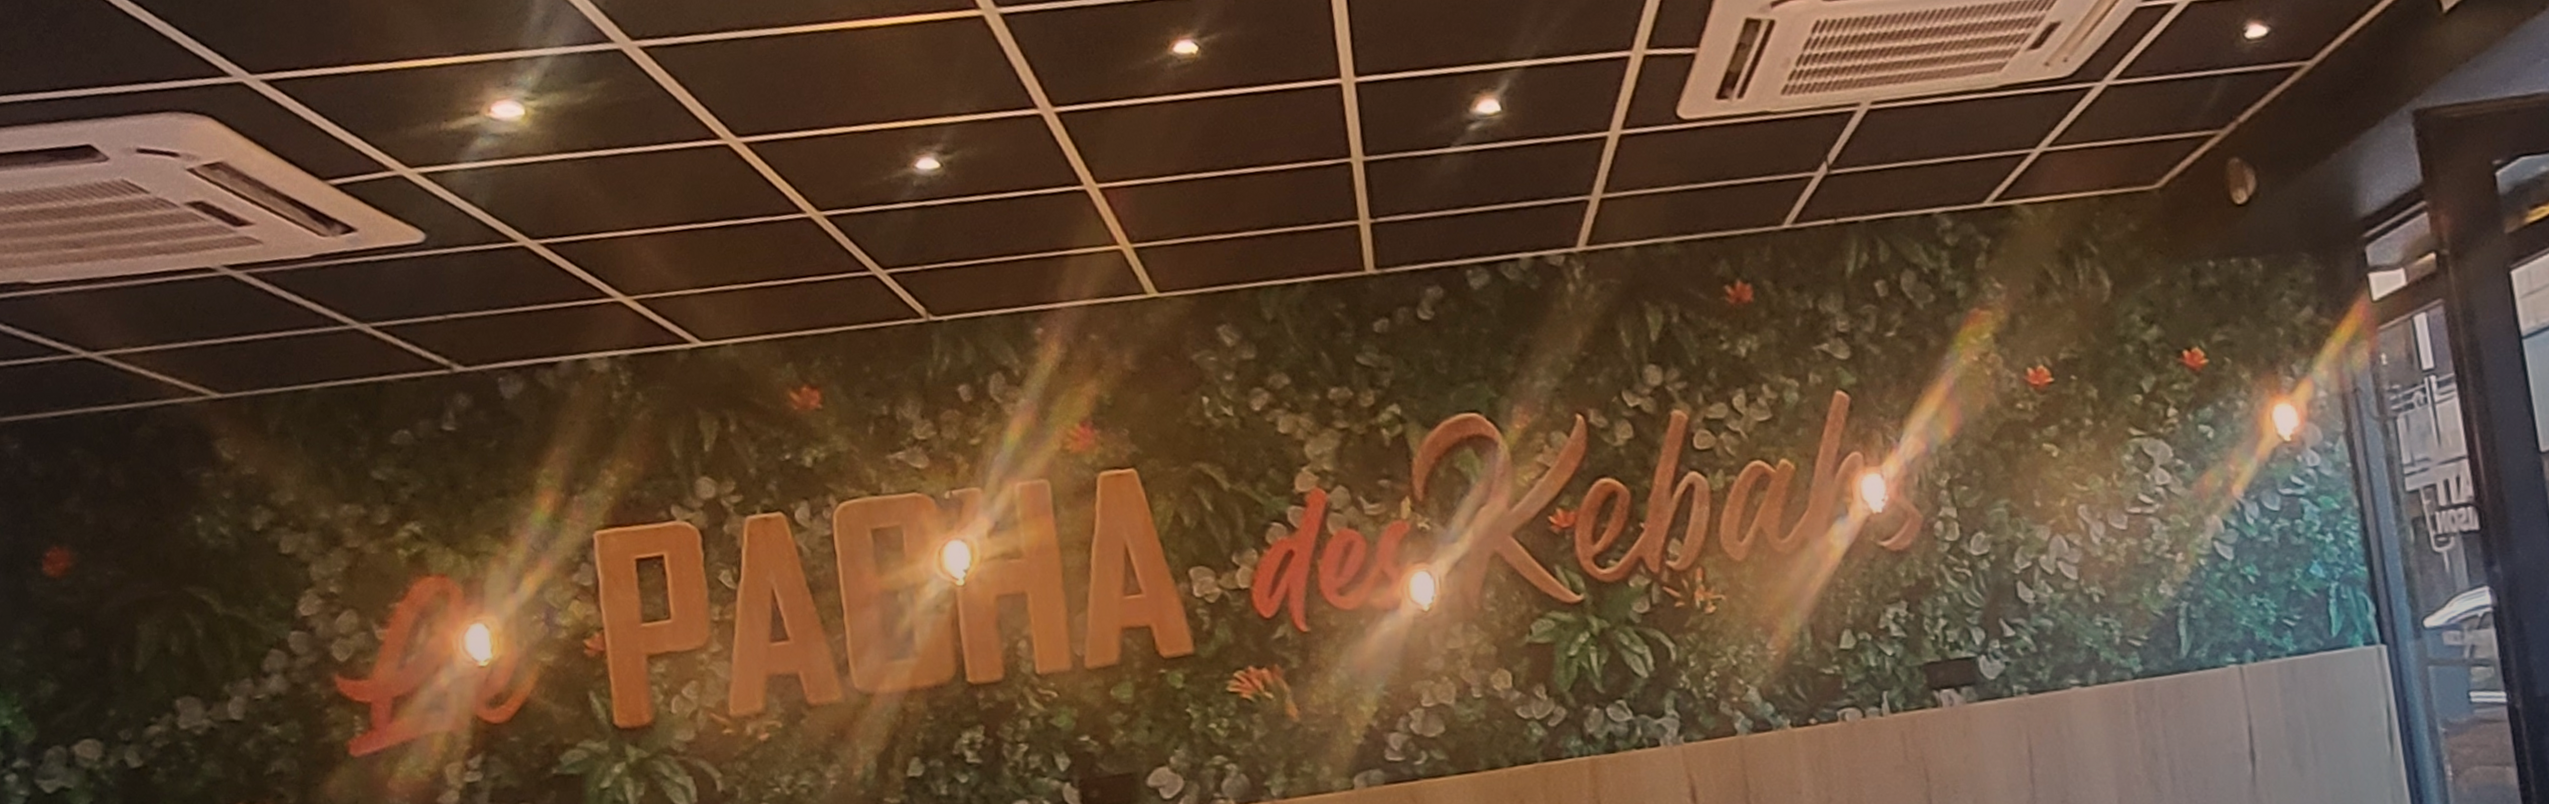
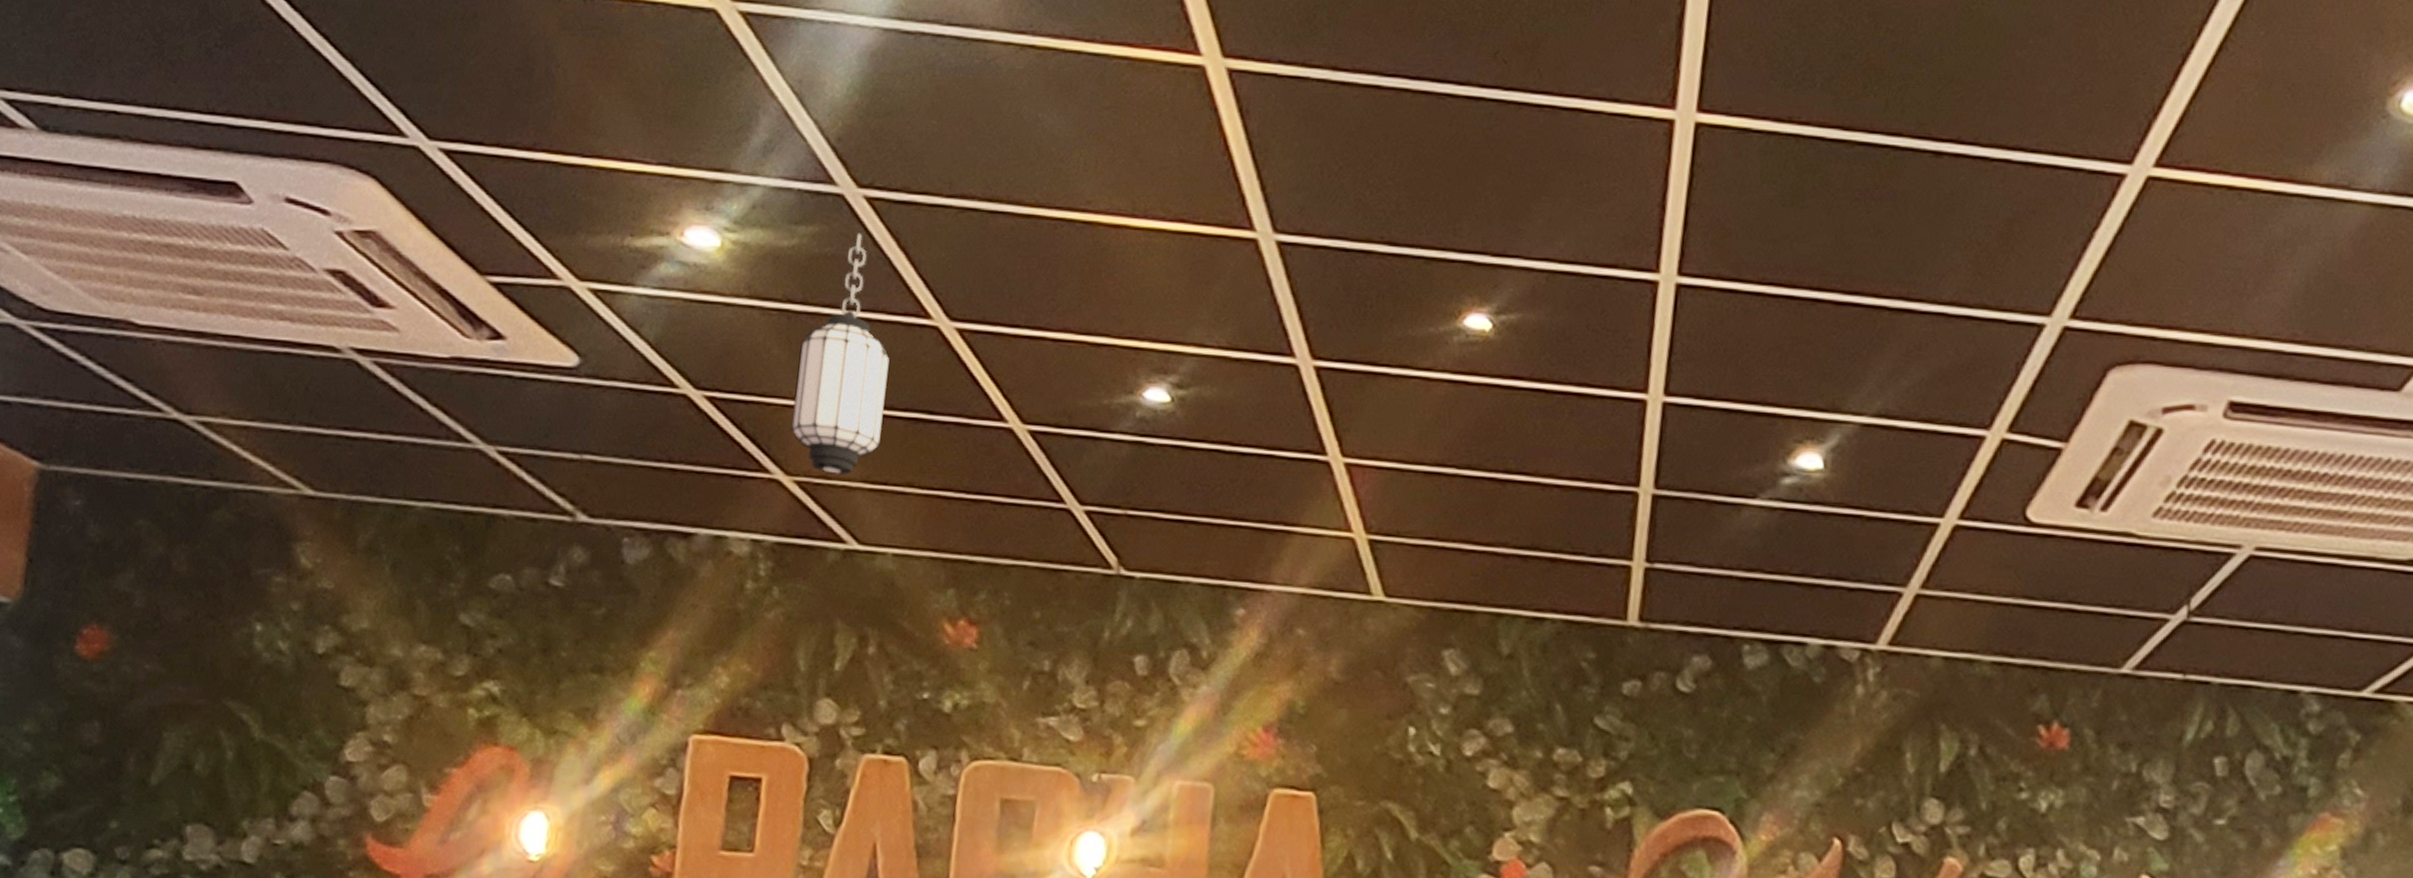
hanging lantern: none [613,78,700,287] -> present [790,232,890,475]

